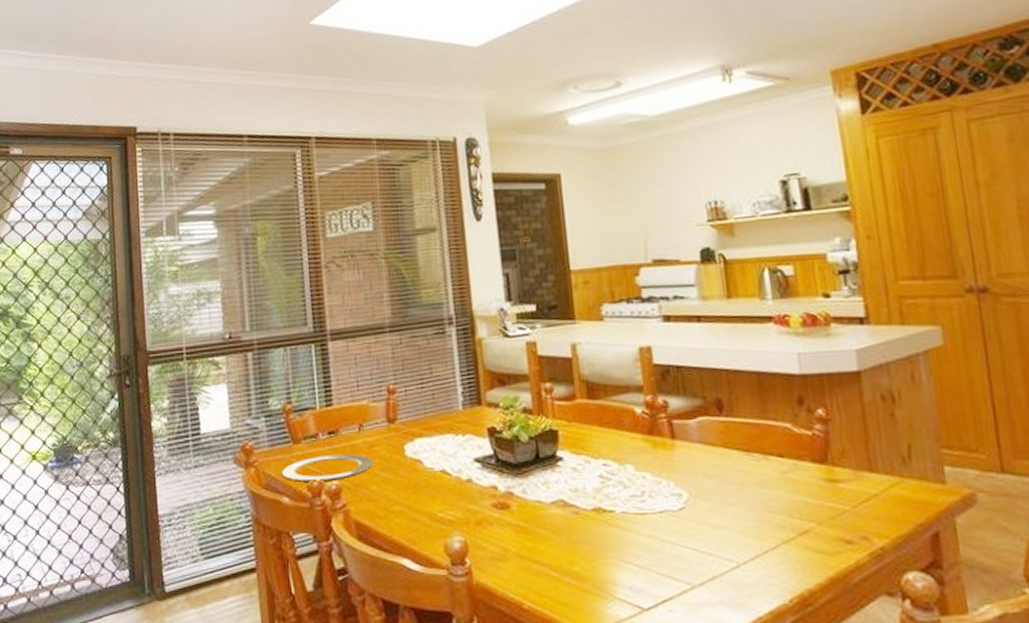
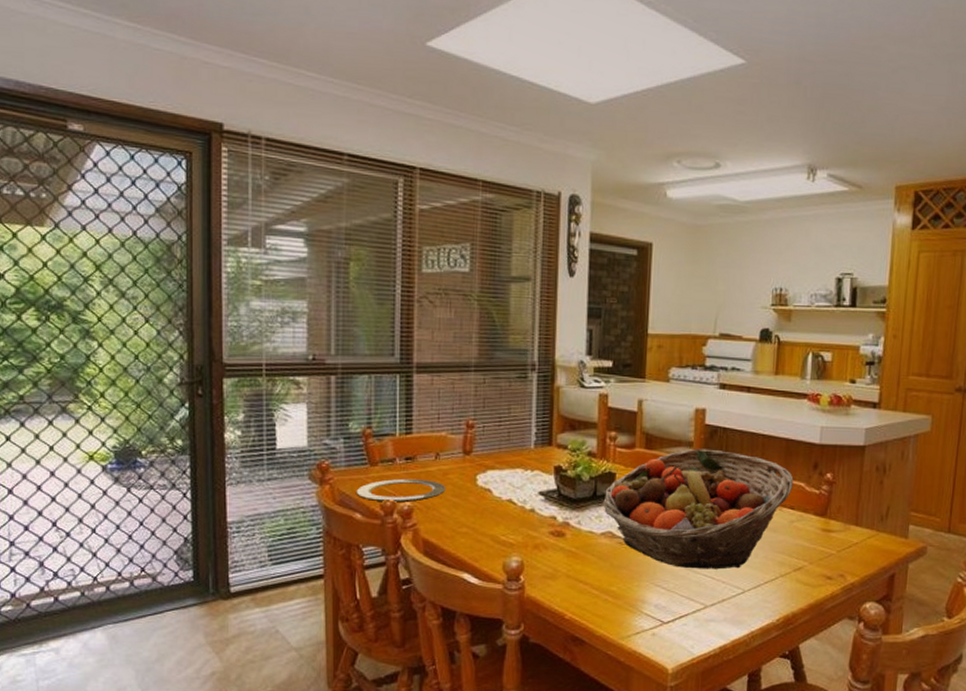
fruit basket: none [547,392,777,540] -> present [602,448,794,570]

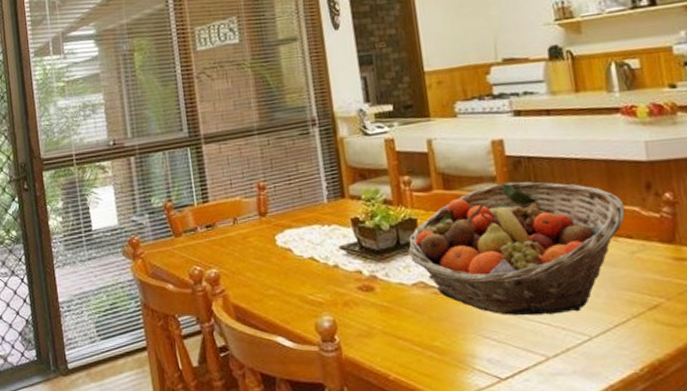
plate: present [356,478,446,502] -> none [165,245,248,271]

